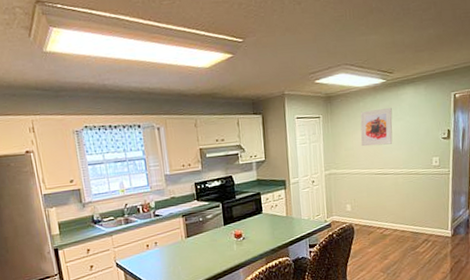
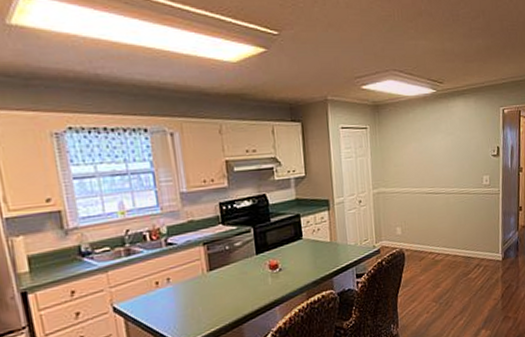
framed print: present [360,107,393,147] -> none [410,120,444,163]

